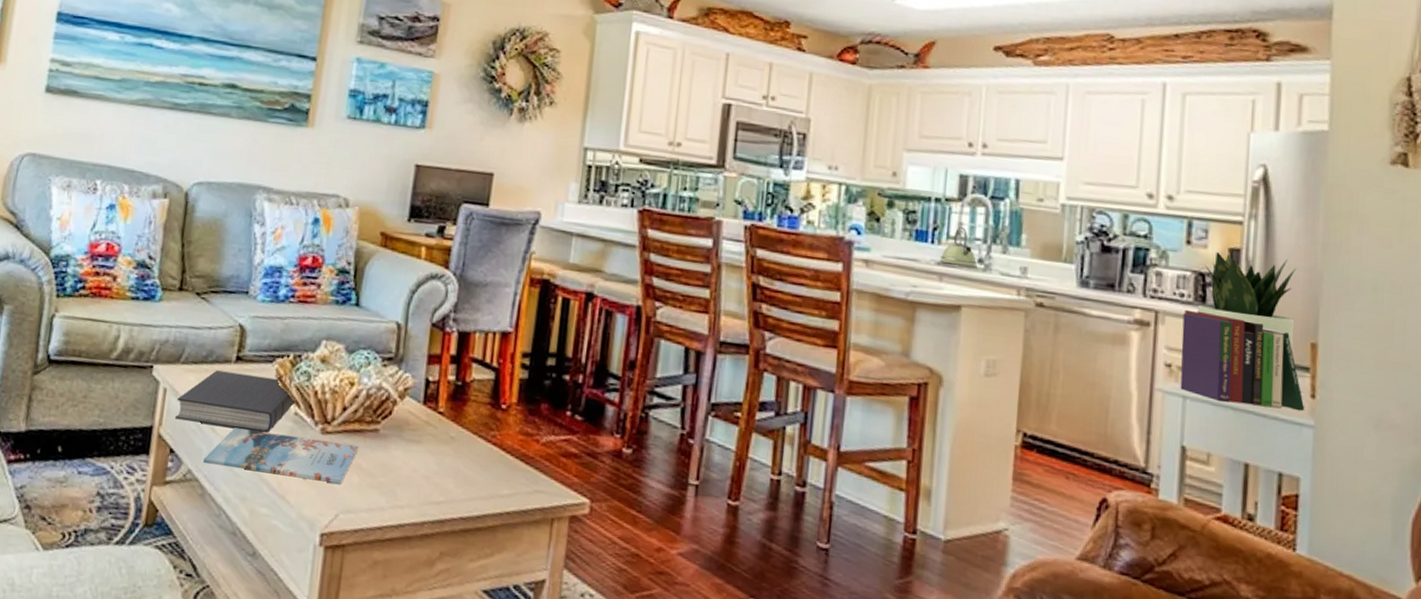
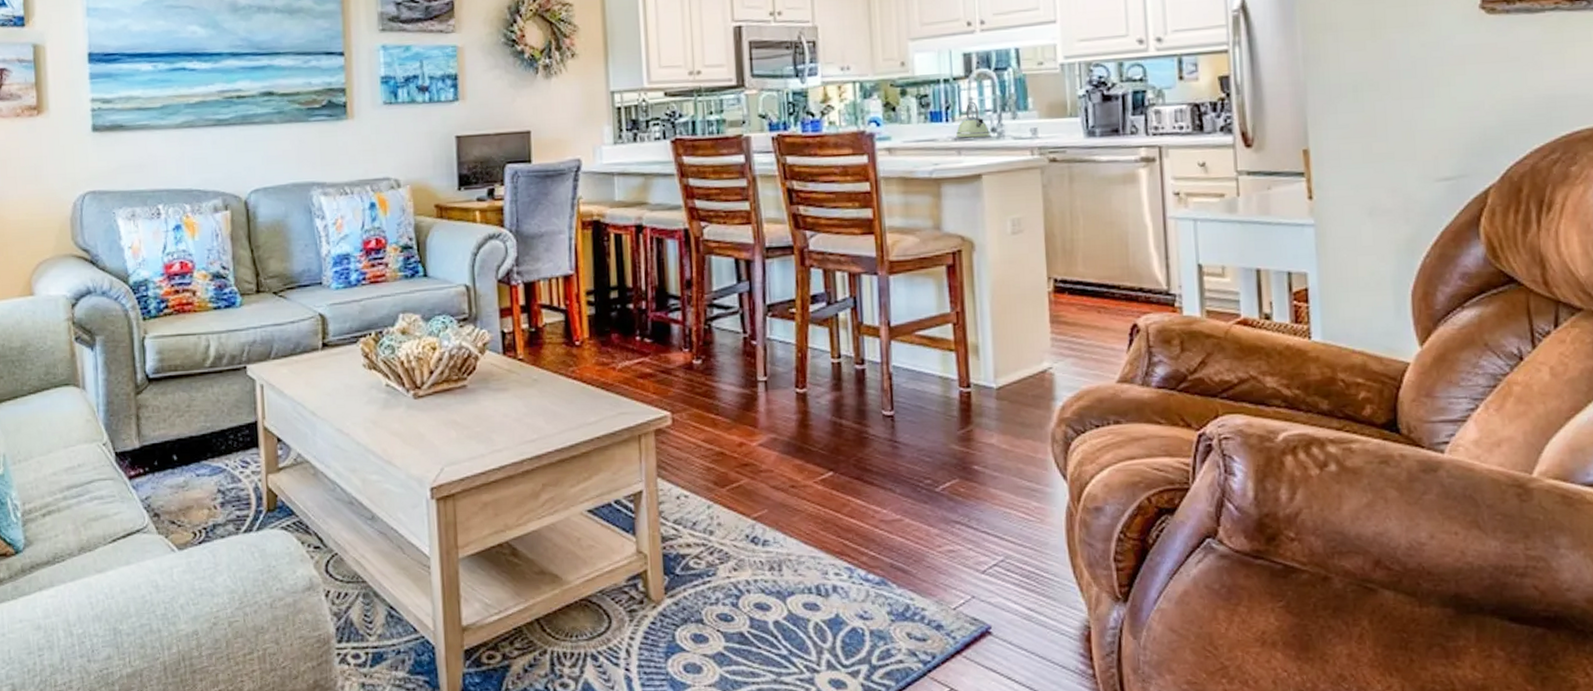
book: present [174,370,297,434] -> none [274,356,386,411]
magazine: present [203,427,359,484] -> none [310,403,451,446]
books: present [1180,309,1304,412] -> none [1184,139,1303,219]
planter: present [1198,253,1303,395] -> none [1197,77,1301,198]

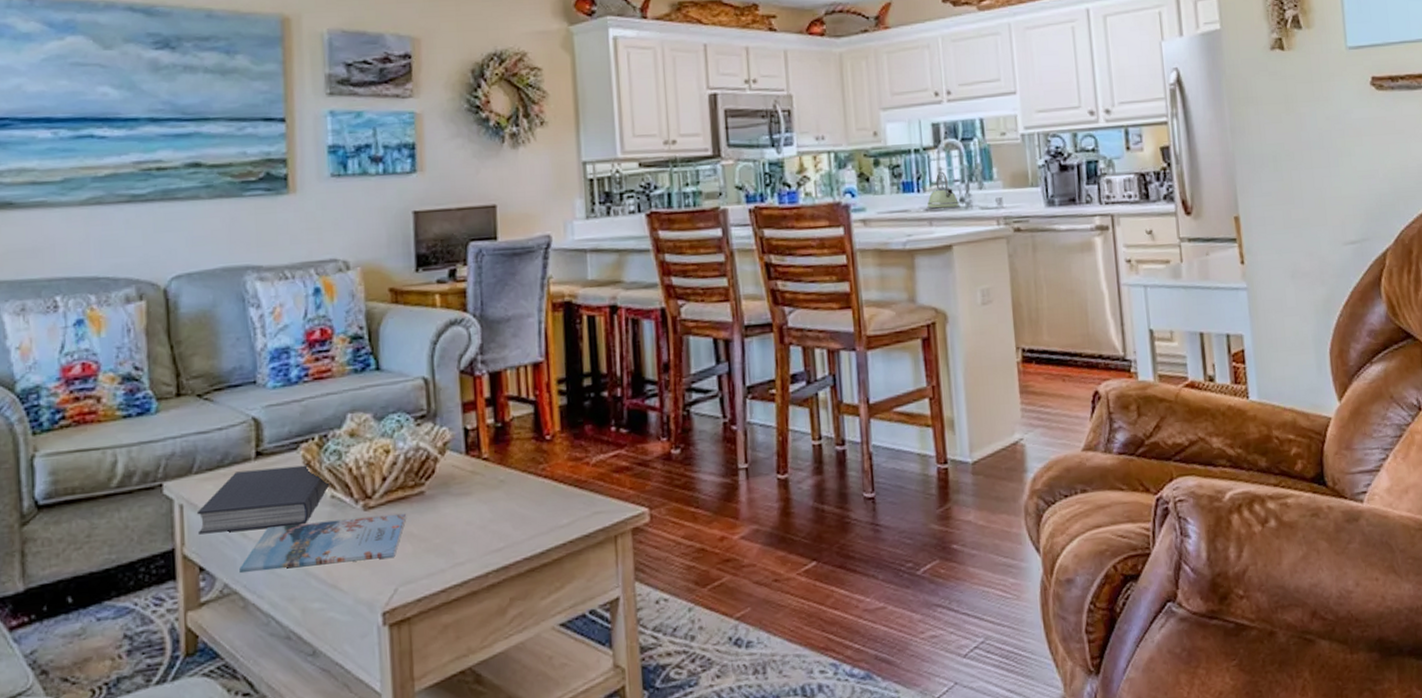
book: none [274,356,386,411] -> present [196,465,331,535]
magazine: none [310,403,451,446] -> present [239,513,407,574]

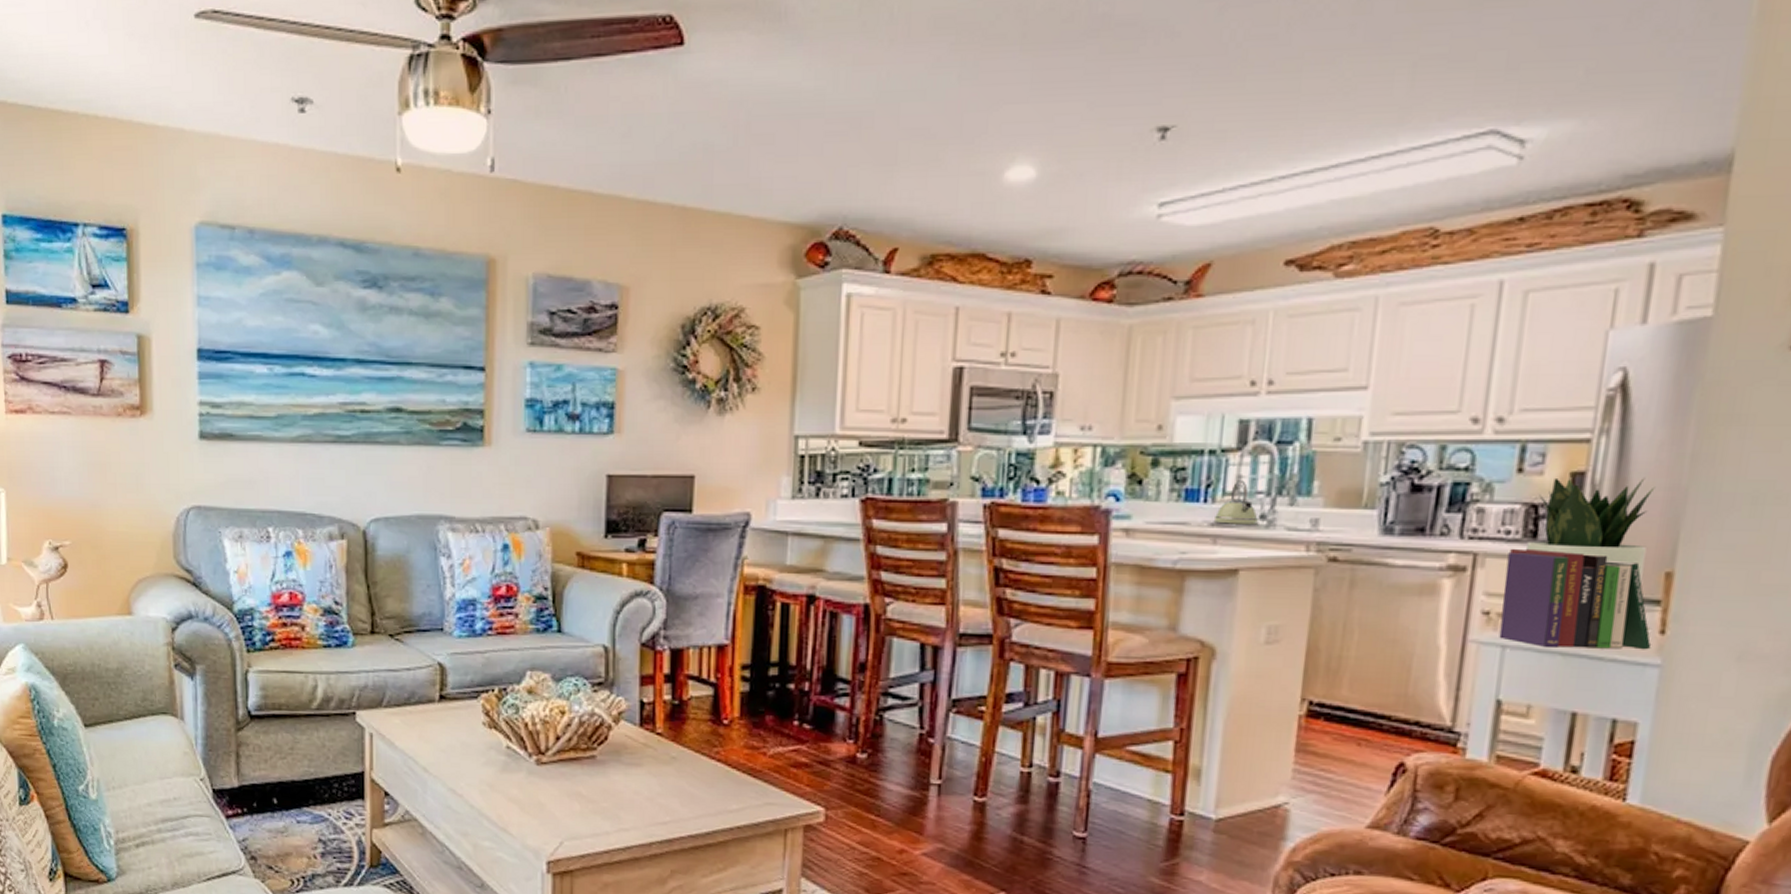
book: present [196,465,331,535] -> none [384,711,508,769]
magazine: present [239,513,407,574] -> none [420,766,577,812]
books: none [1133,207,1237,284] -> present [1499,548,1651,650]
planter: none [1144,148,1235,263] -> present [1526,478,1655,631]

